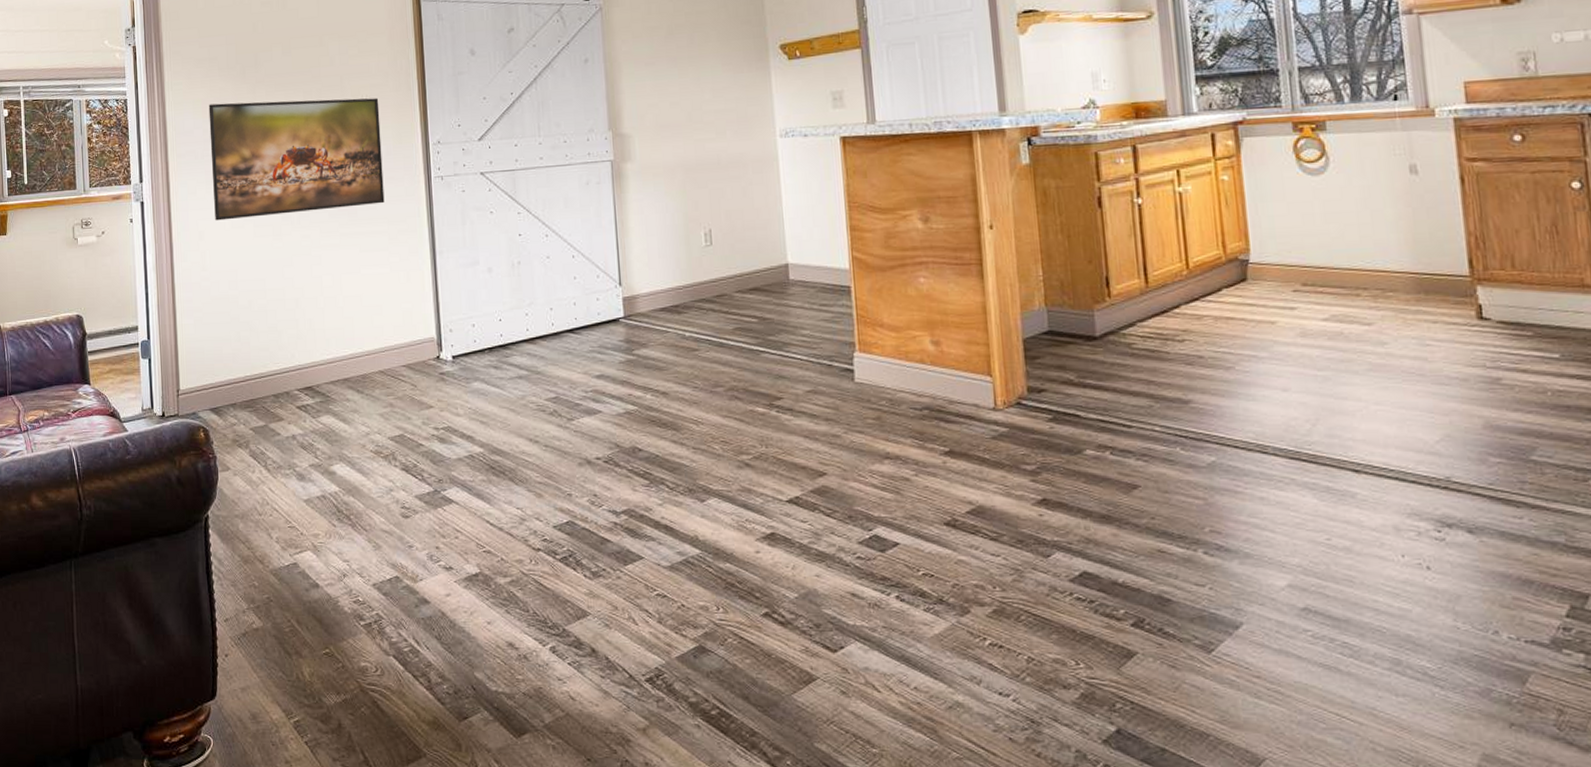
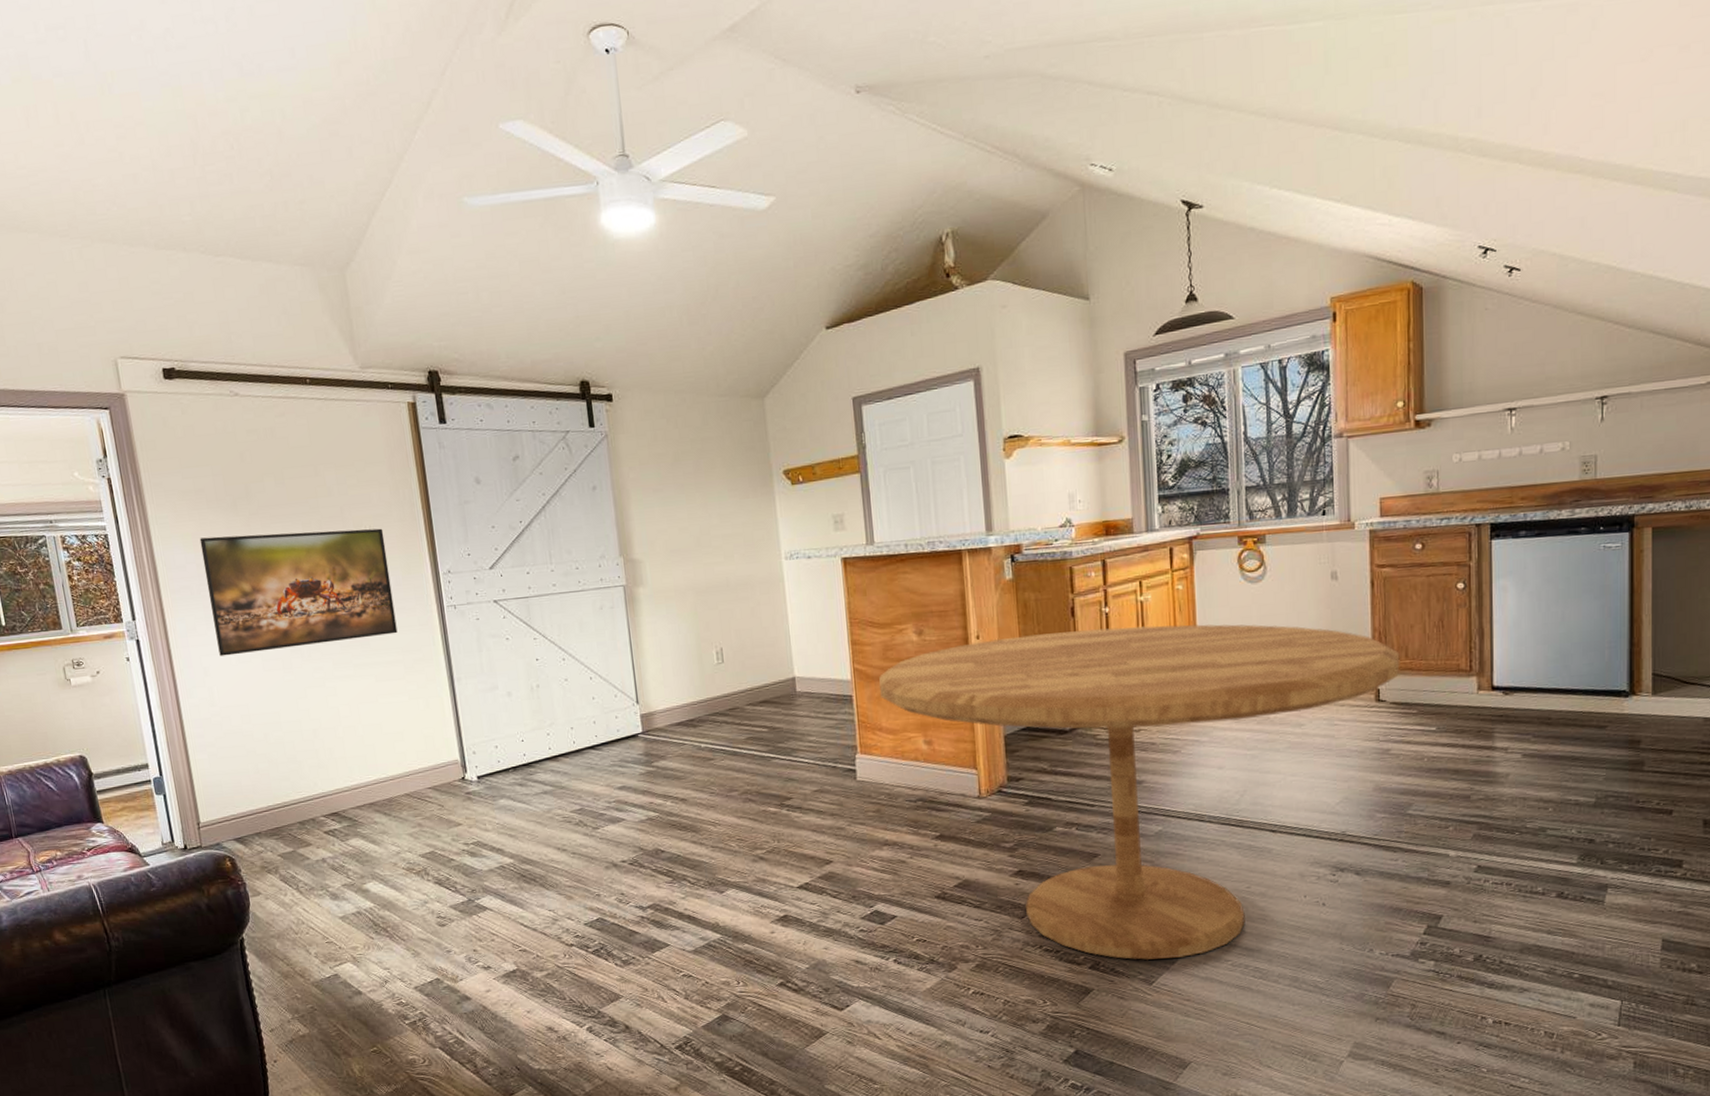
dining table: none [880,219,1506,621] -> present [879,623,1400,960]

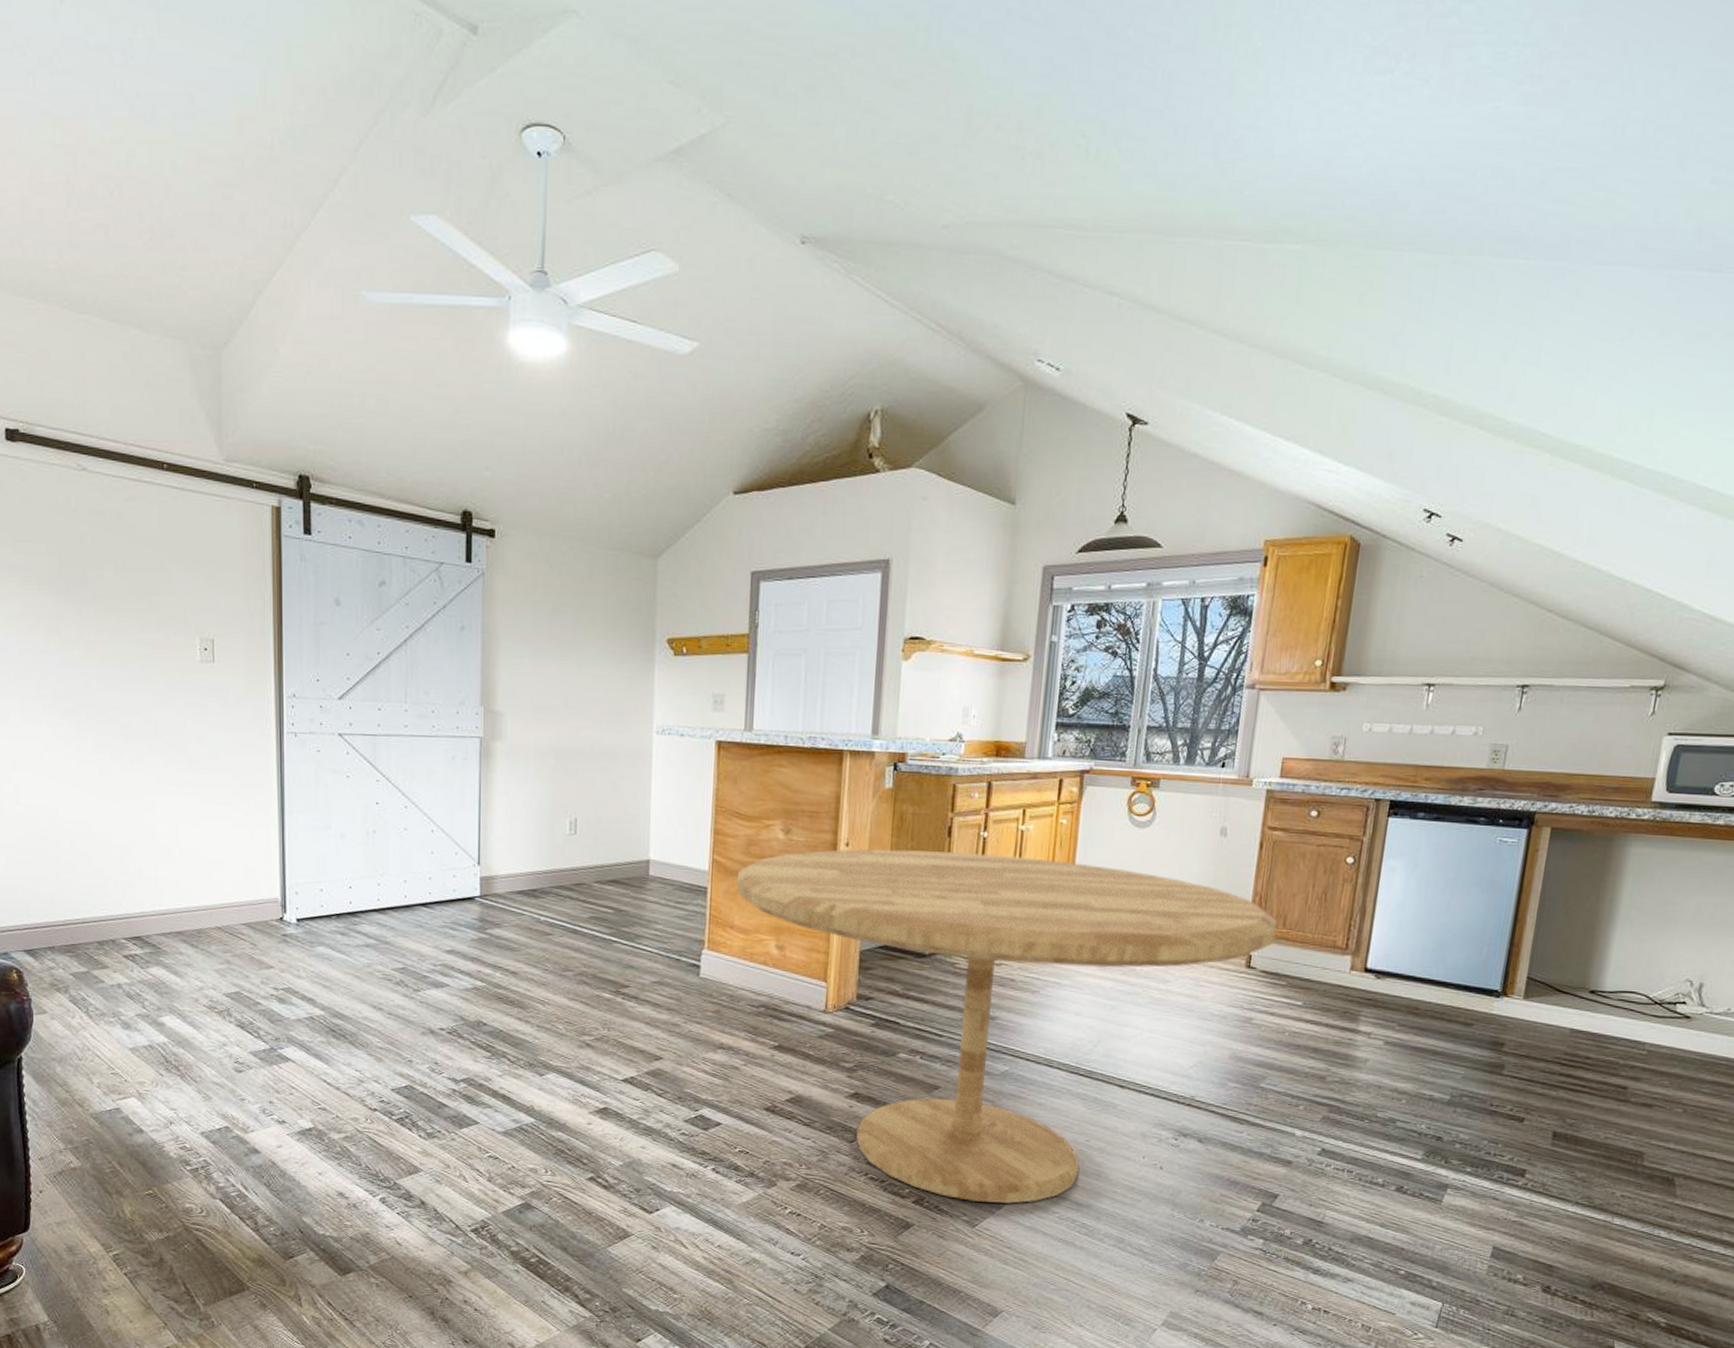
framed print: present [199,528,398,656] -> none [24,620,230,754]

